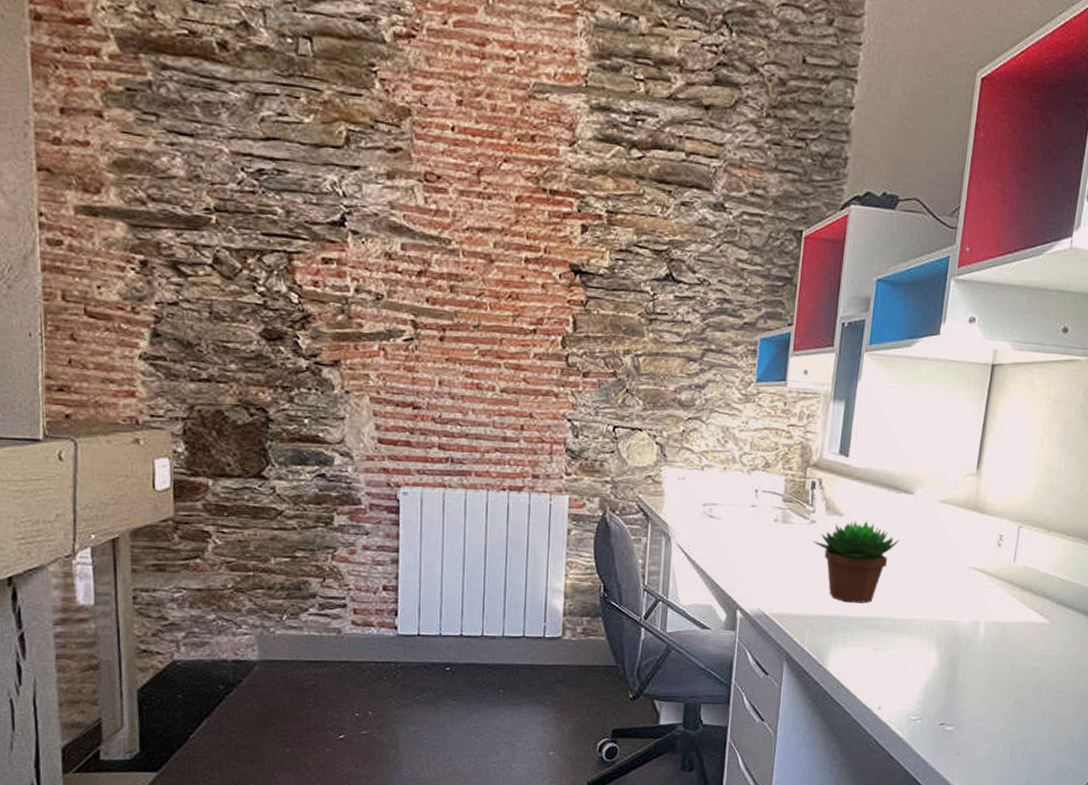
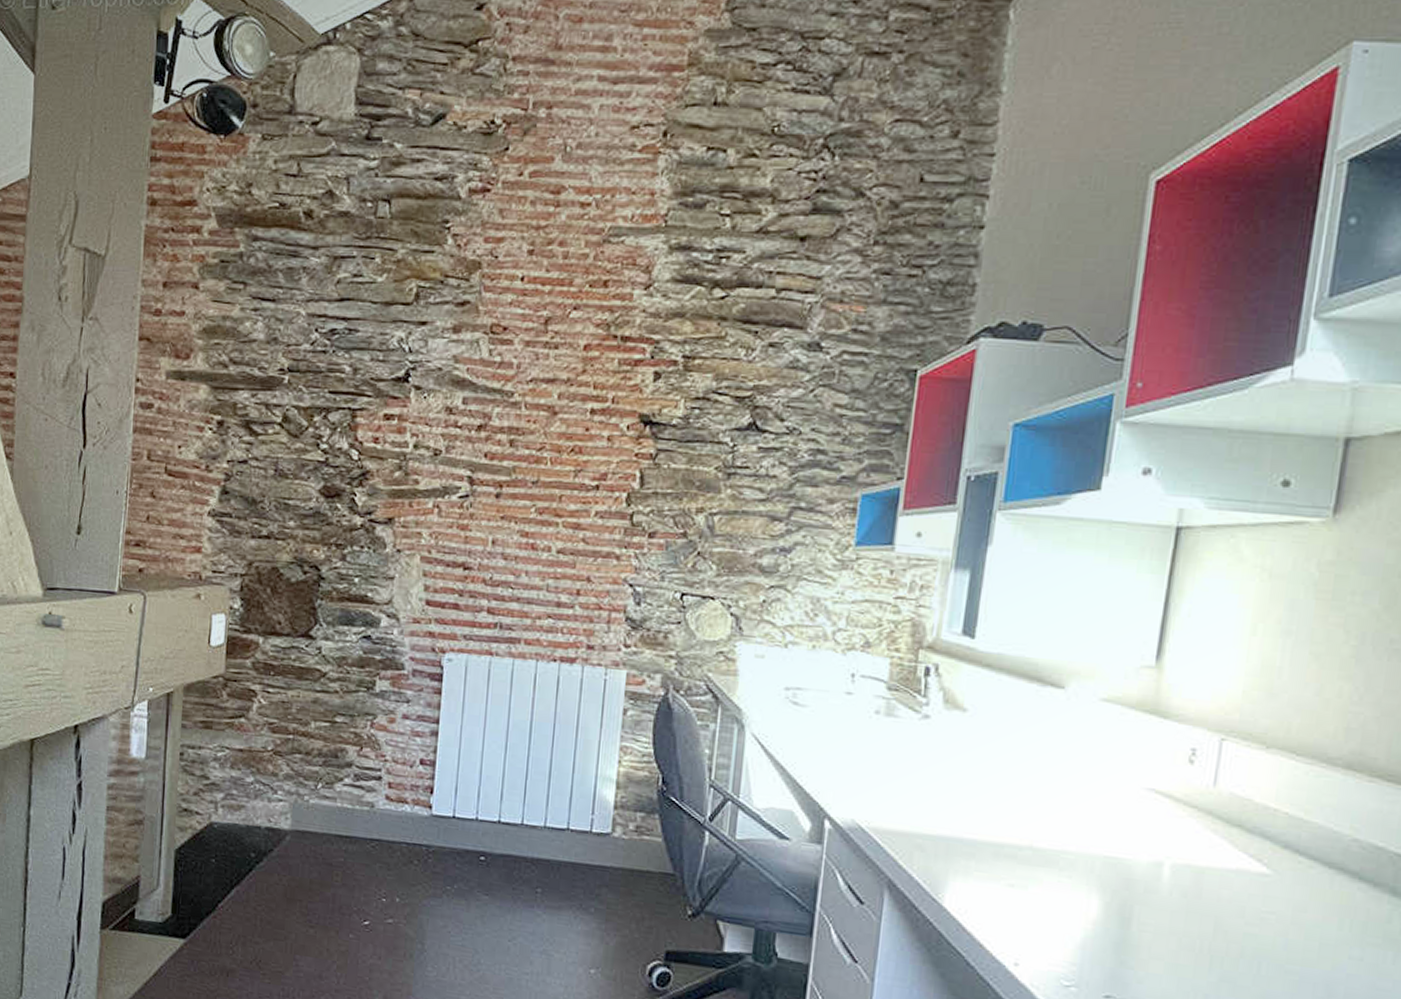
succulent plant: present [813,521,900,603] -> none [926,718,1046,825]

